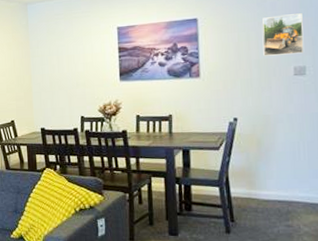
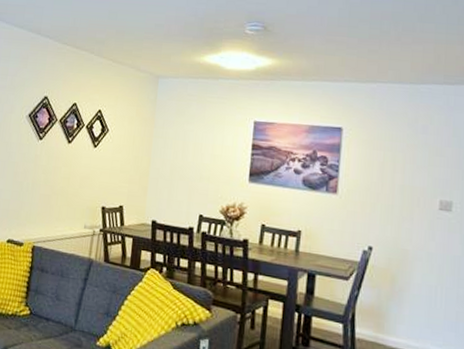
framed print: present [262,13,304,56] -> none [408,140,455,187]

